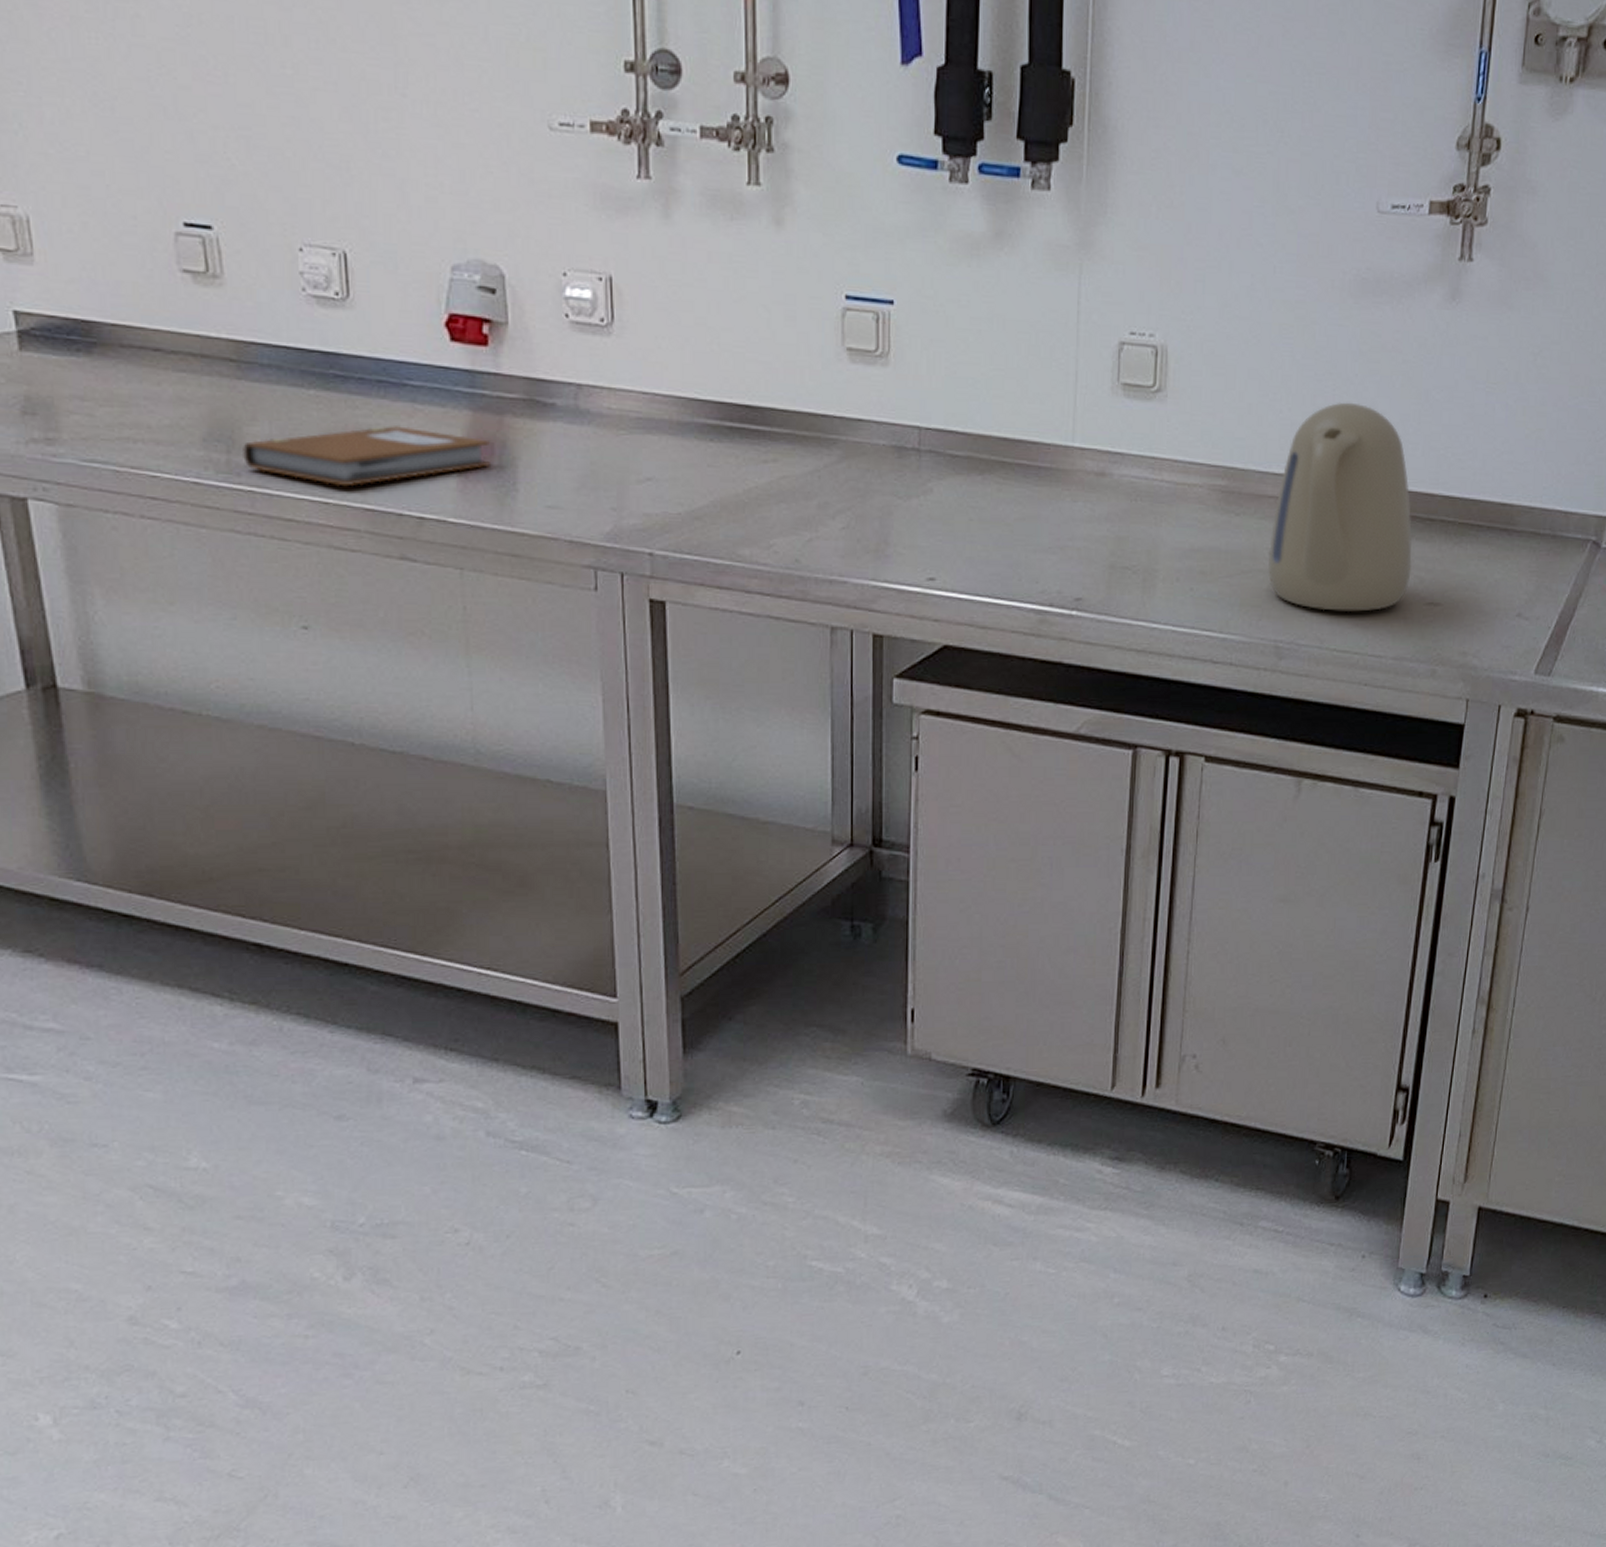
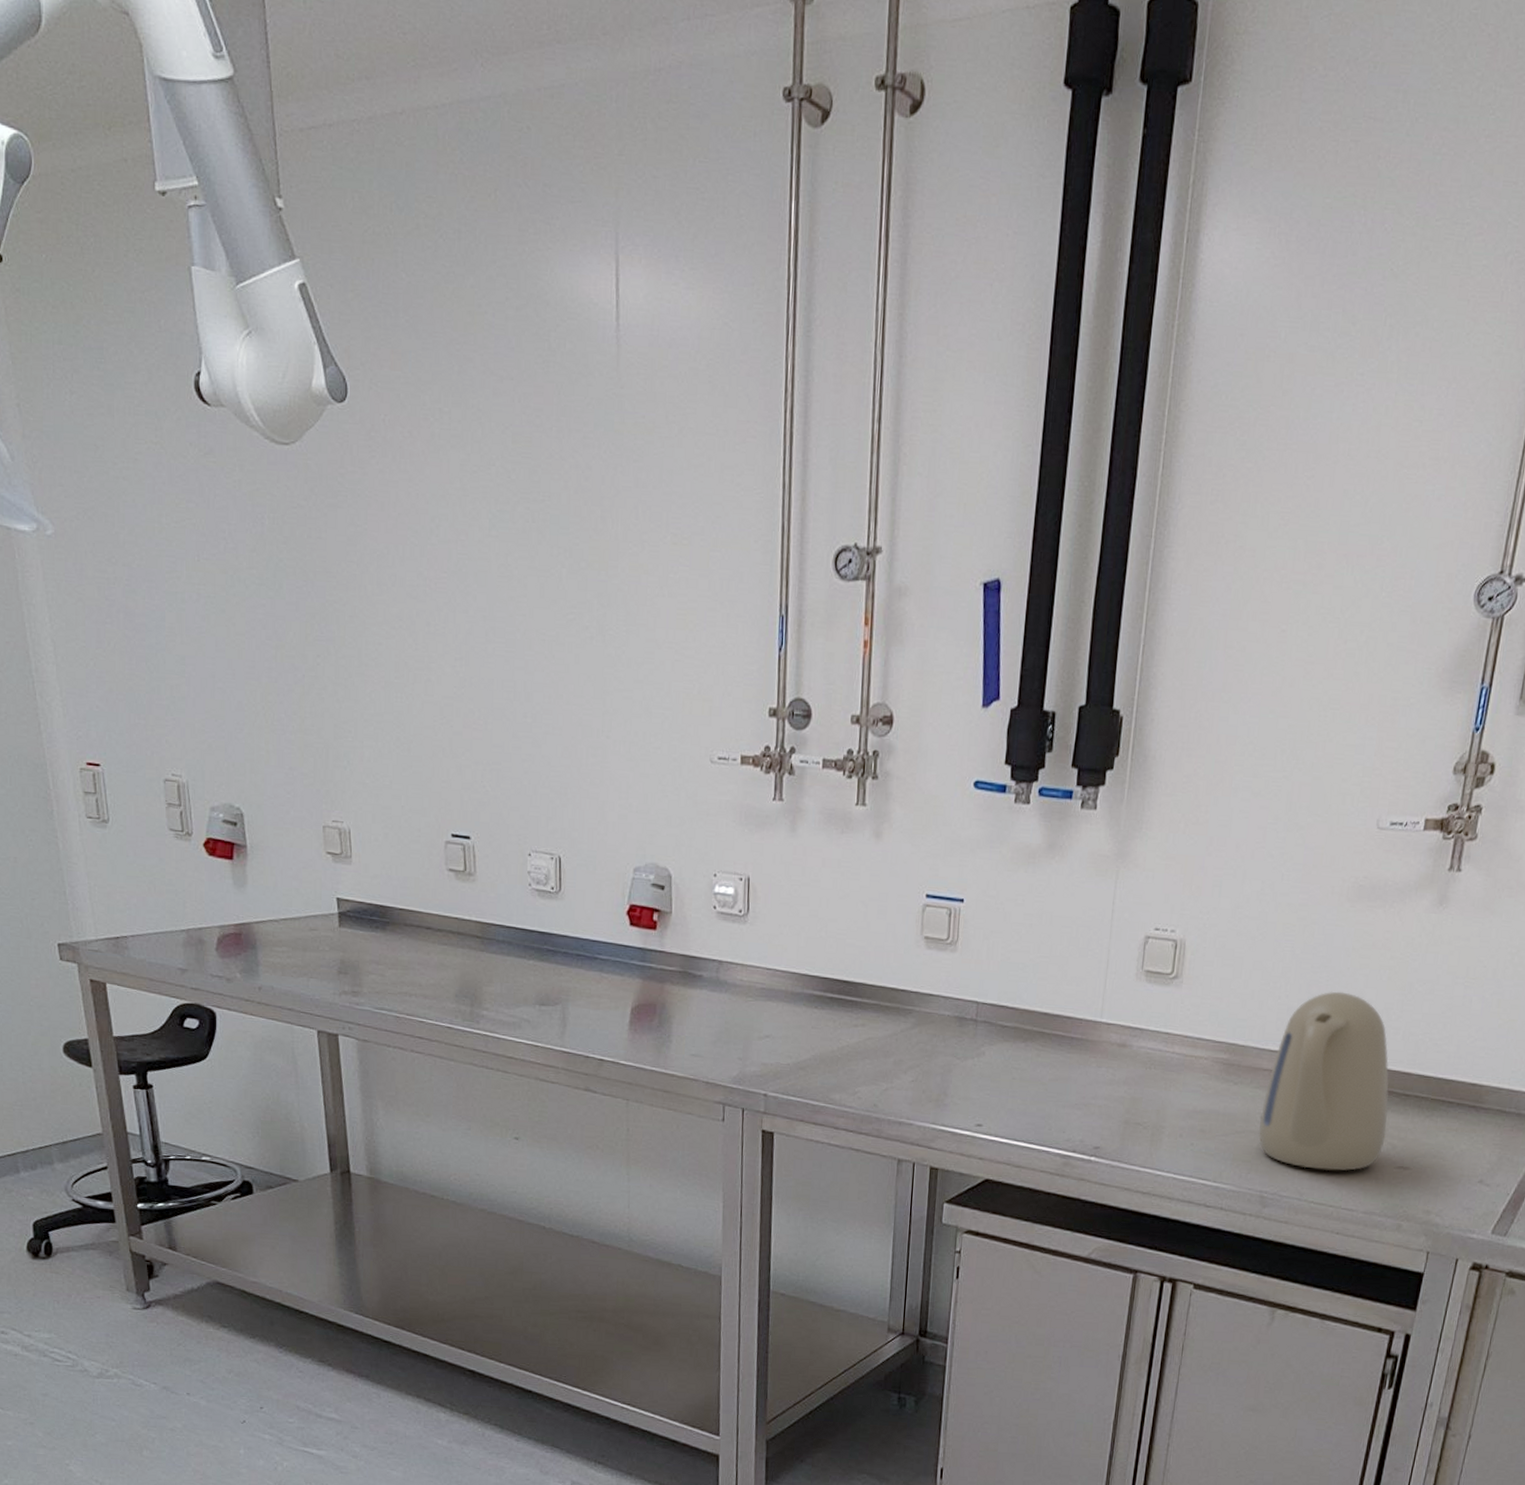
notebook: present [243,426,492,487] -> none [482,989,654,1034]

